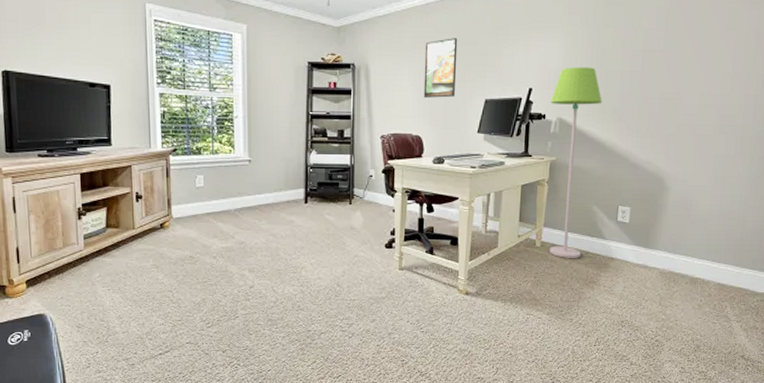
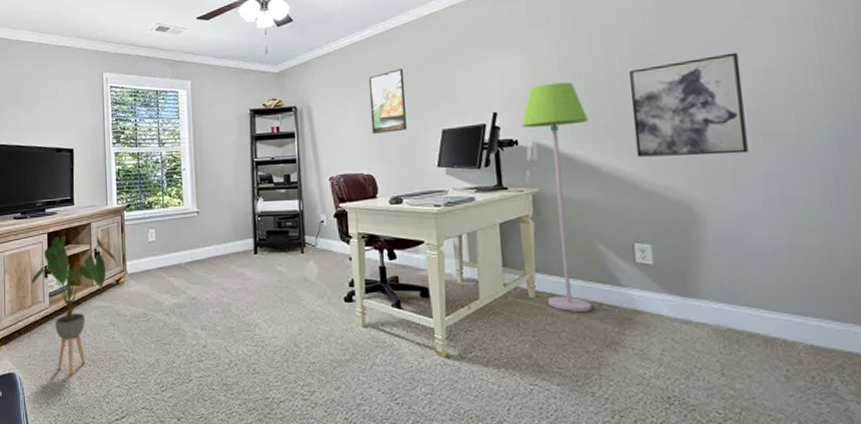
house plant: none [61,176,162,315] -> present [31,235,118,375]
wall art: none [632,57,717,140] -> present [630,52,749,157]

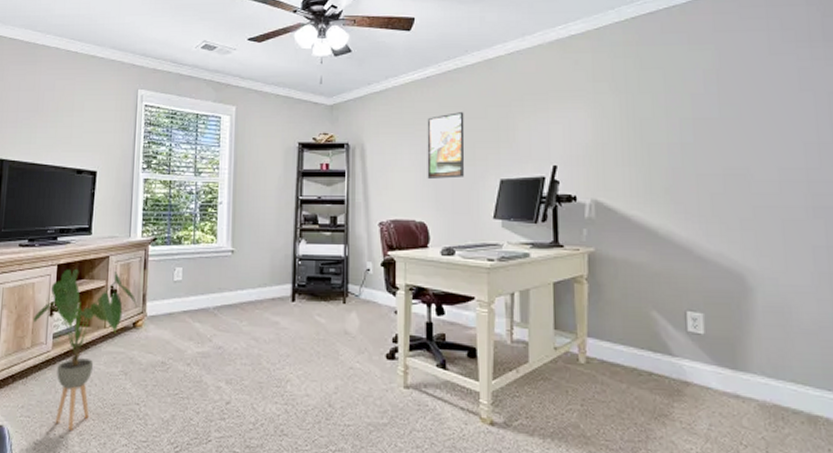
floor lamp: present [522,82,592,311] -> none [582,139,647,381]
wall art: present [630,52,749,157] -> none [689,123,799,225]

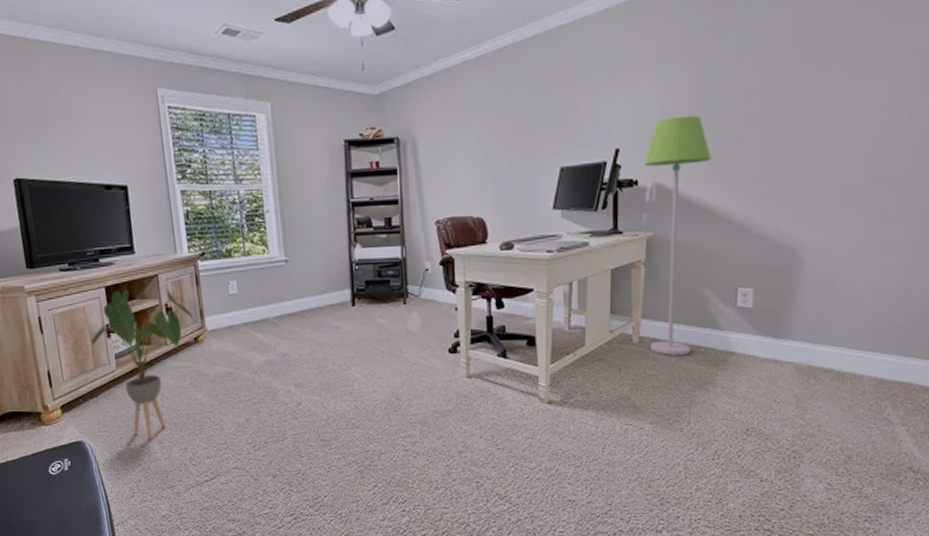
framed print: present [427,112,465,179] -> none [482,95,523,171]
floor lamp: none [582,139,647,381] -> present [644,115,711,355]

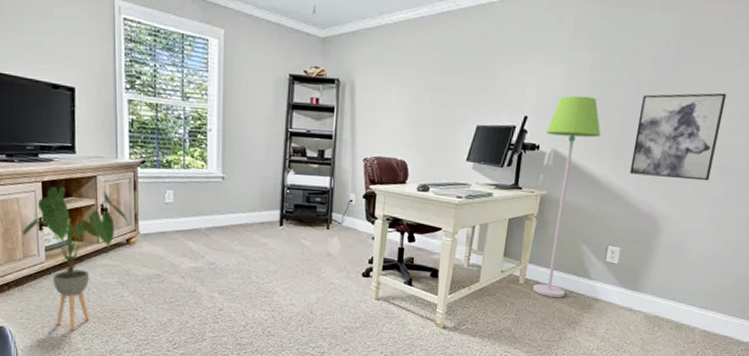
wall art: none [753,87,867,200] -> present [629,93,727,181]

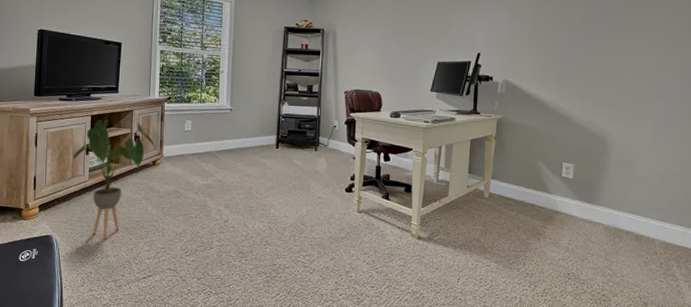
floor lamp: present [533,95,601,297] -> none [497,35,545,210]
wall art: present [629,93,727,181] -> none [574,28,653,104]

